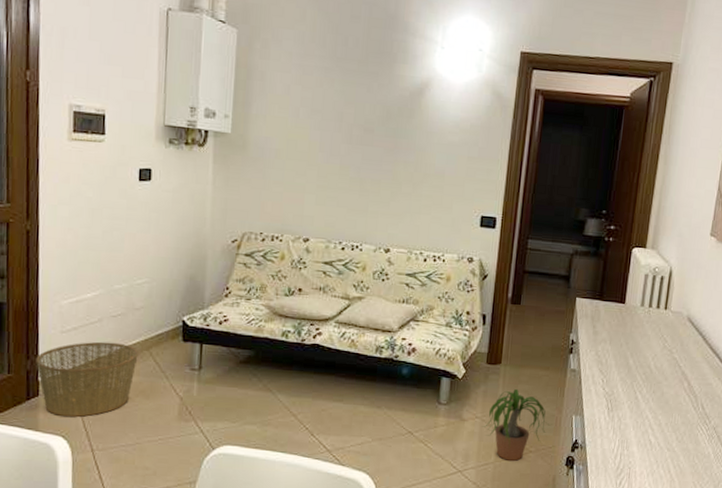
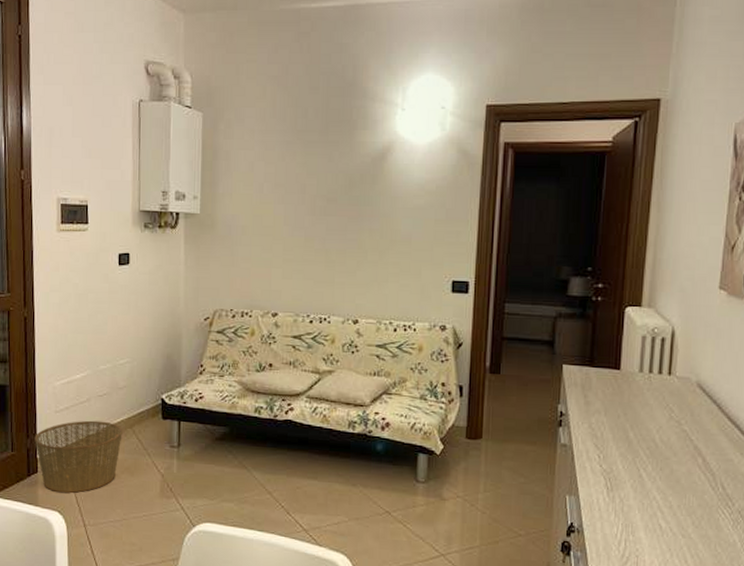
potted plant: present [482,388,552,461] -> none [464,465,542,545]

